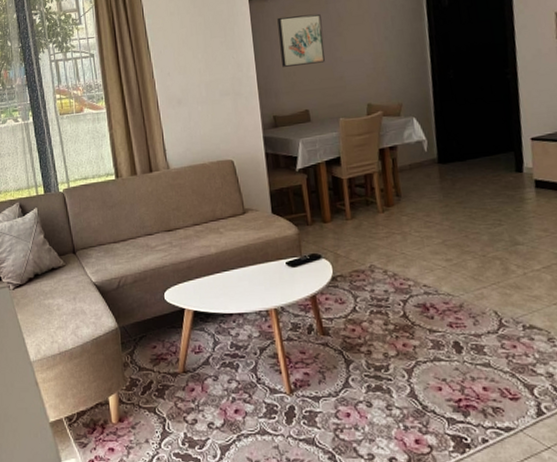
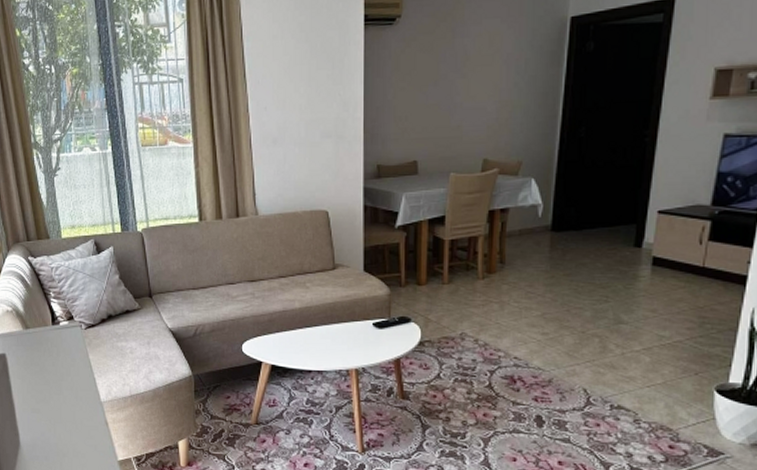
wall art: present [277,14,325,67] -> none [394,49,445,110]

